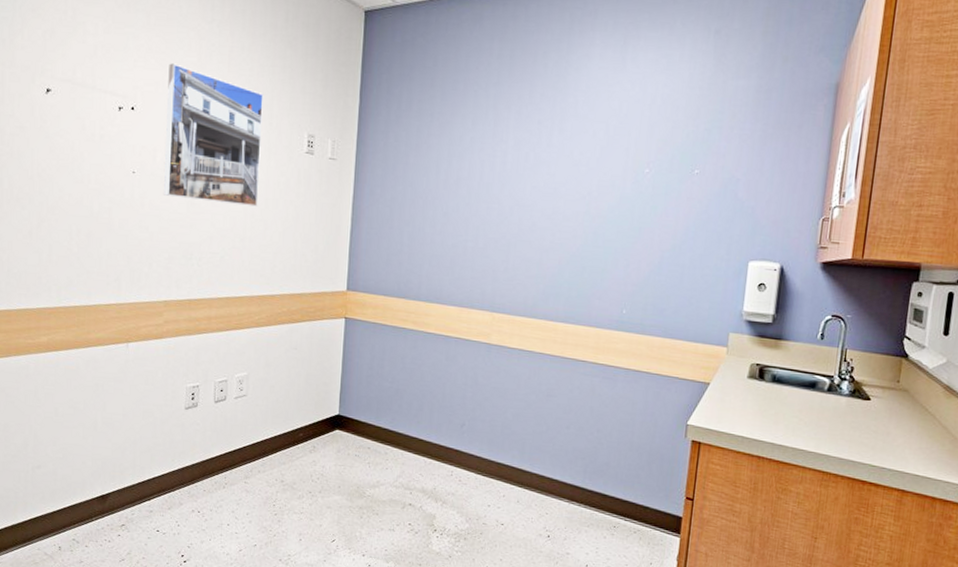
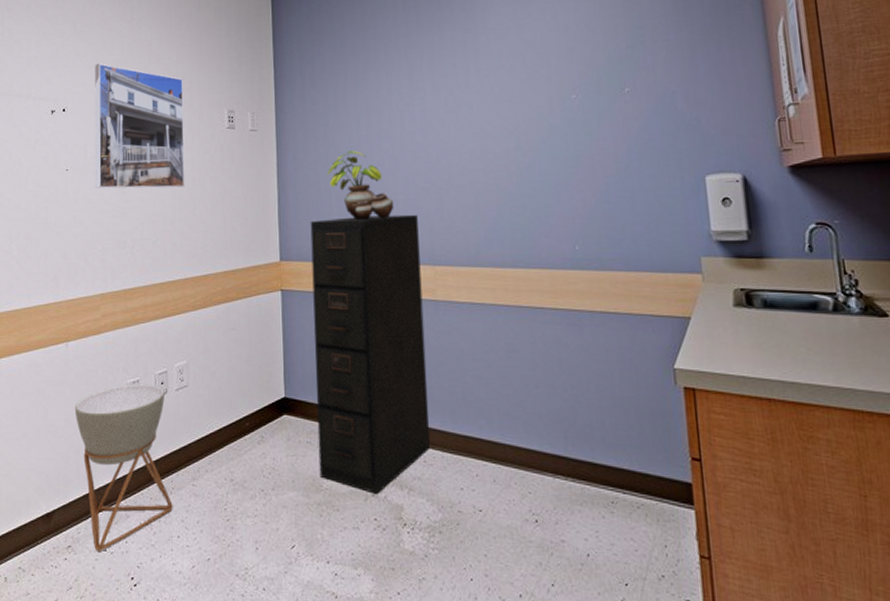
planter: none [133,388,225,531] -> present [74,384,173,551]
filing cabinet: none [364,256,484,504] -> present [310,214,430,494]
potted plant: none [401,192,463,263] -> present [327,150,394,221]

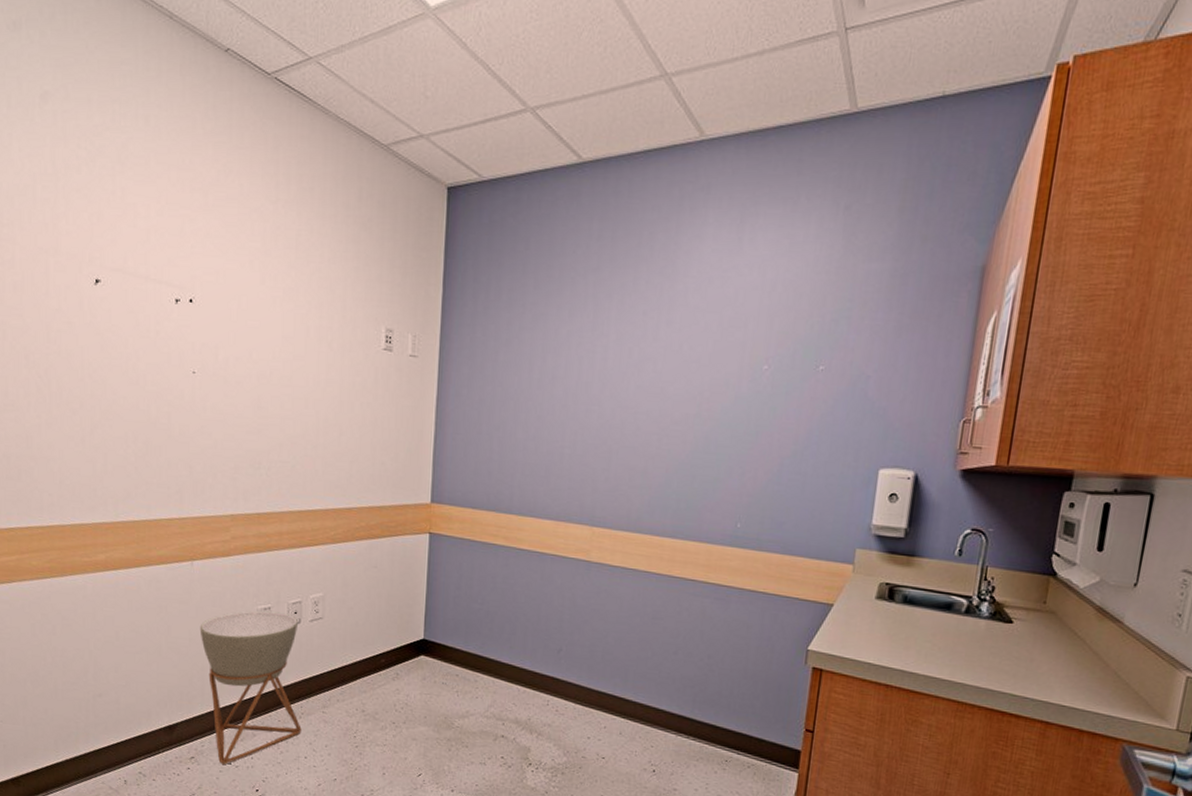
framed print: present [95,63,185,189] -> none [228,249,335,410]
filing cabinet: present [310,214,430,494] -> none [452,464,582,735]
potted plant: present [327,150,394,221] -> none [491,393,560,472]

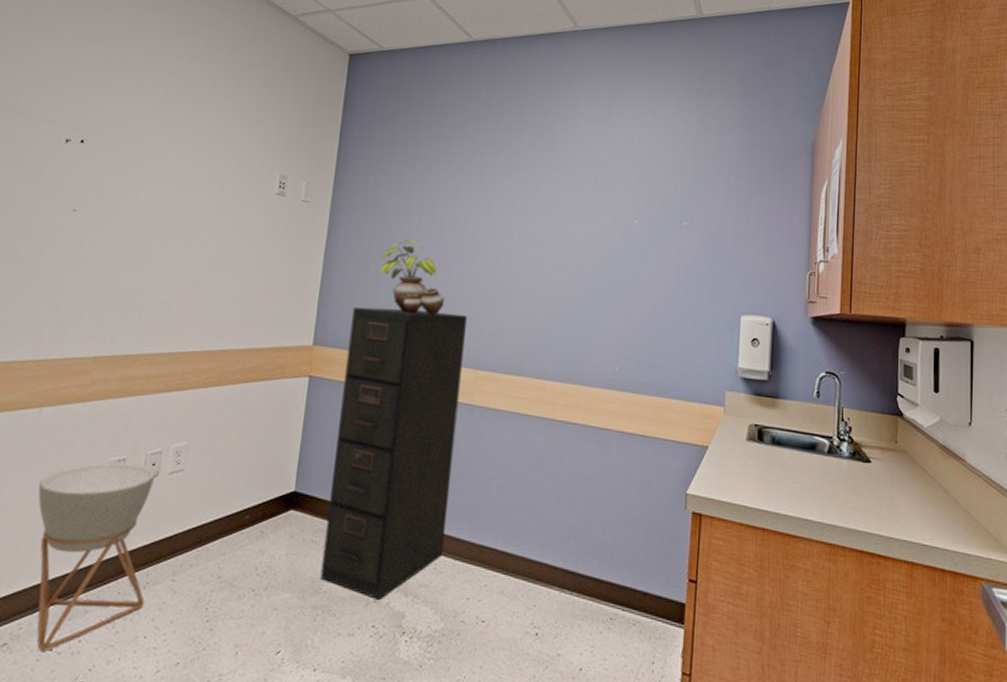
filing cabinet: none [452,464,582,735] -> present [320,307,467,600]
potted plant: none [491,393,560,472] -> present [379,239,445,315]

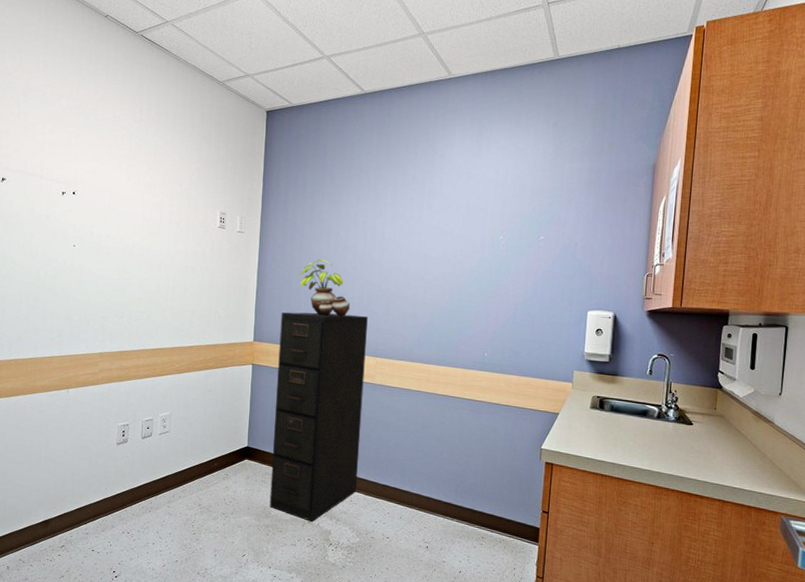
planter: present [37,462,155,651] -> none [72,427,151,551]

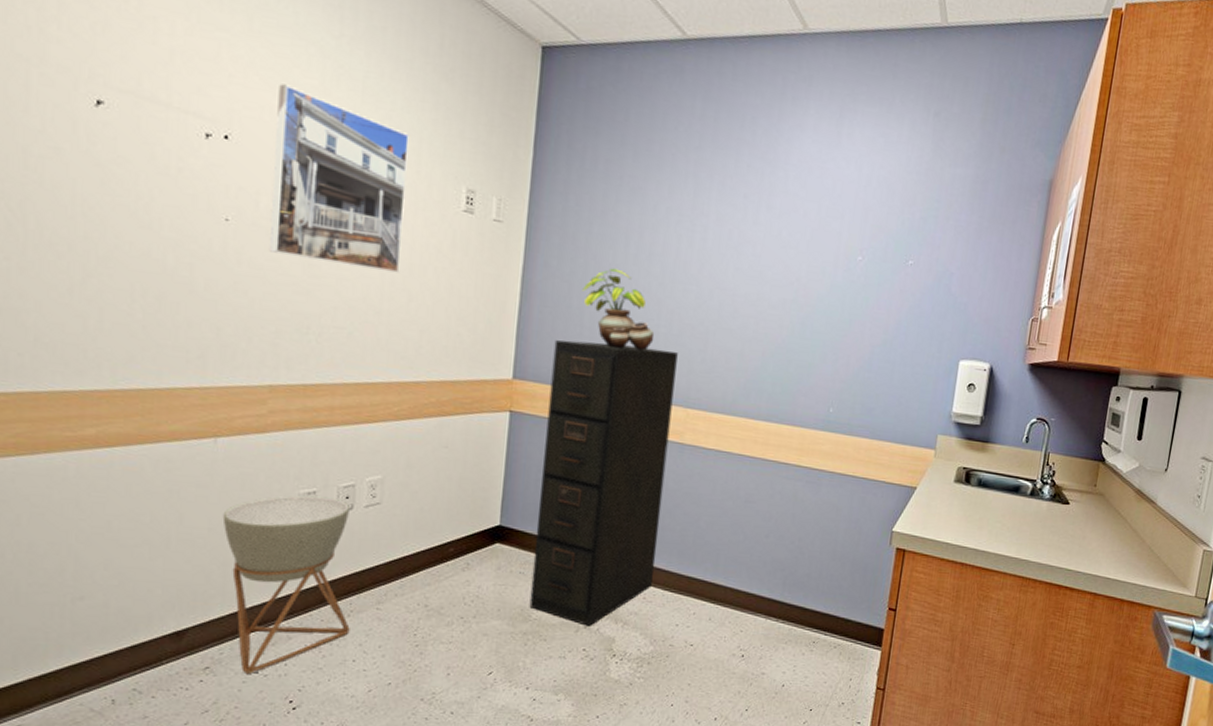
planter: none [72,427,151,551] -> present [222,495,350,674]
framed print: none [100,156,183,273] -> present [270,84,409,273]

